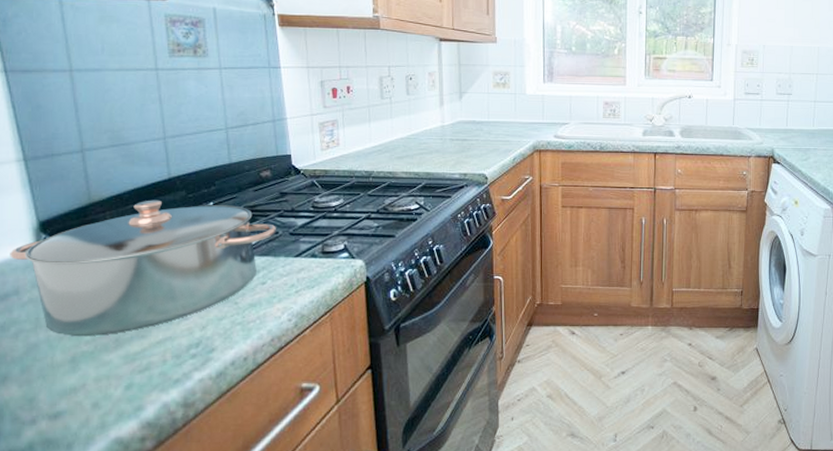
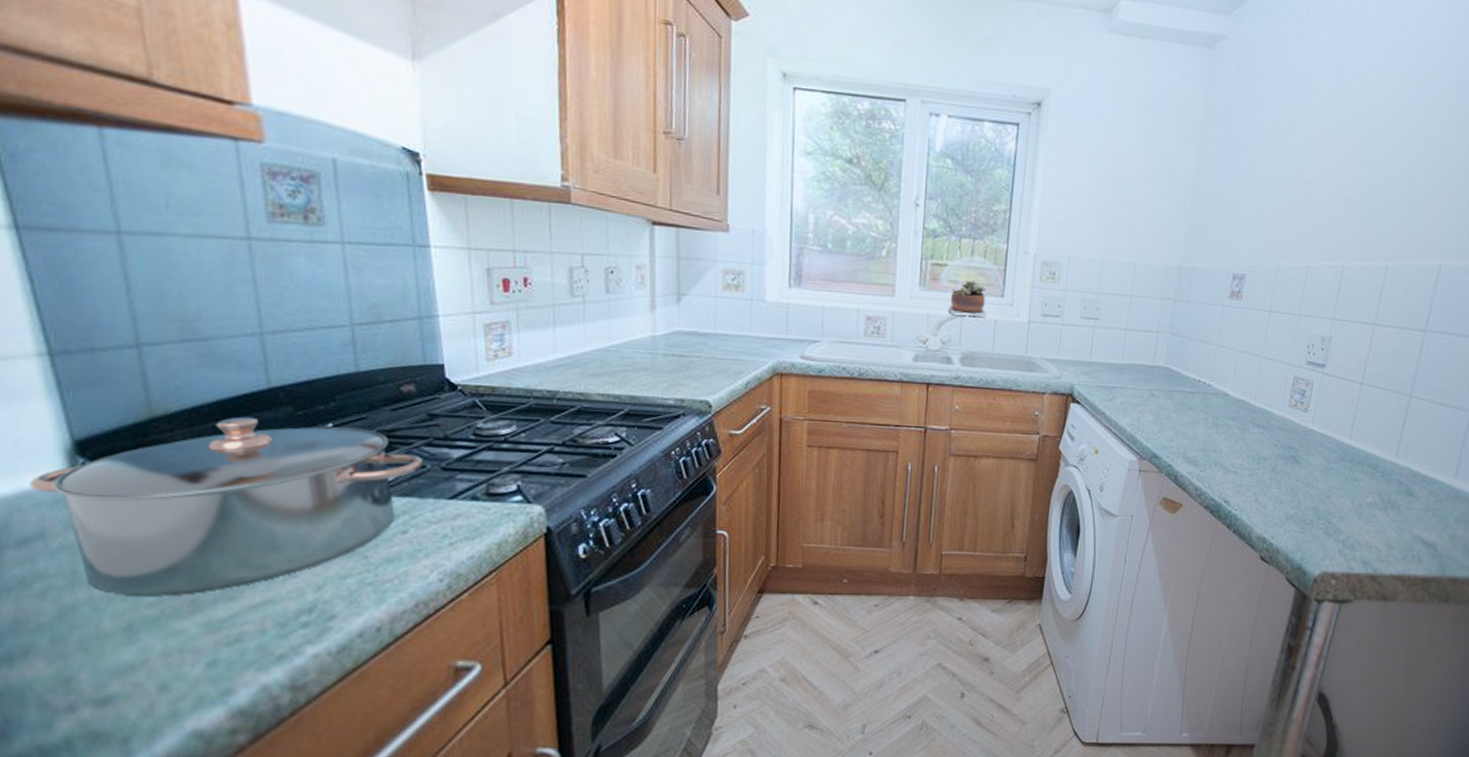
succulent plant: none [669,69,700,99] -> present [949,280,987,318]

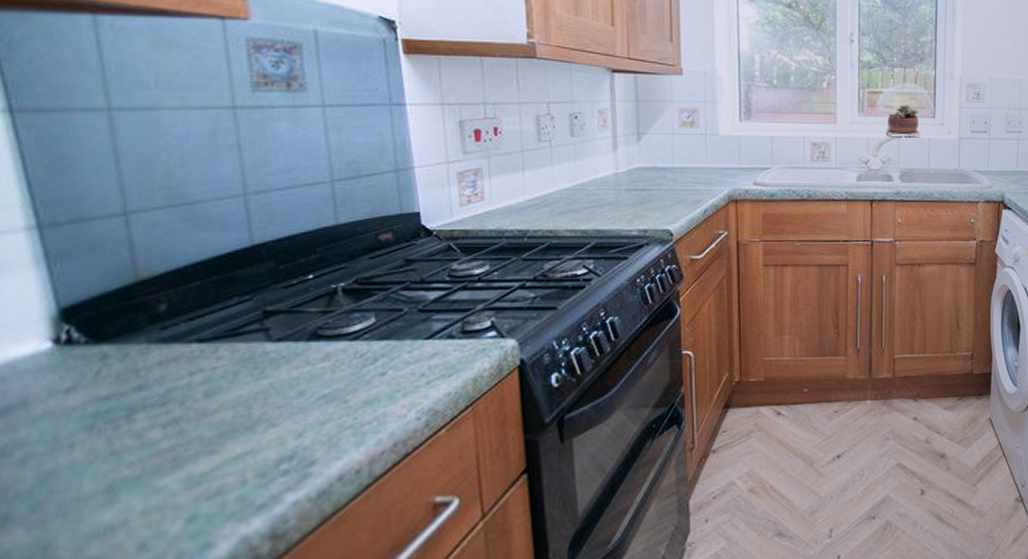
cooking pot: present [30,416,424,596] -> none [14,274,402,458]

